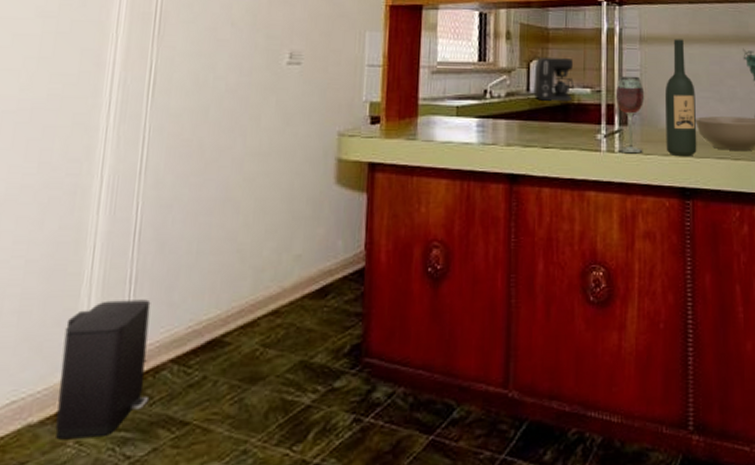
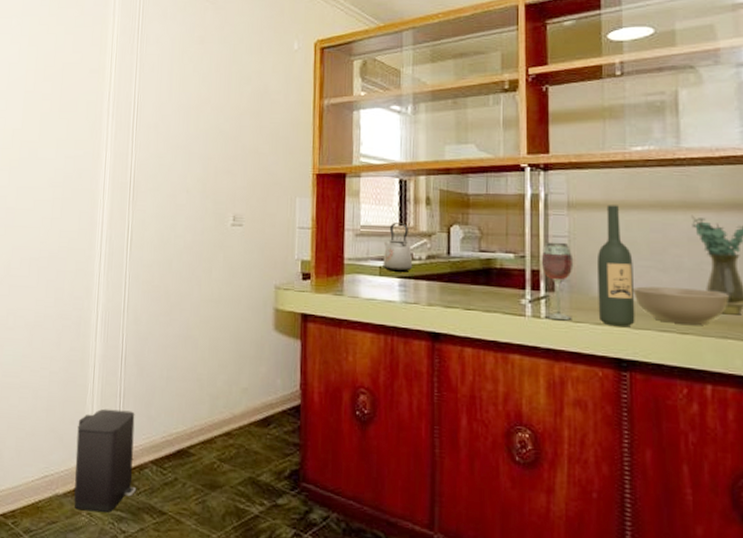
kettle: none [460,58,492,111] -> present [383,222,413,272]
coffee maker: present [533,58,574,101] -> none [454,223,496,266]

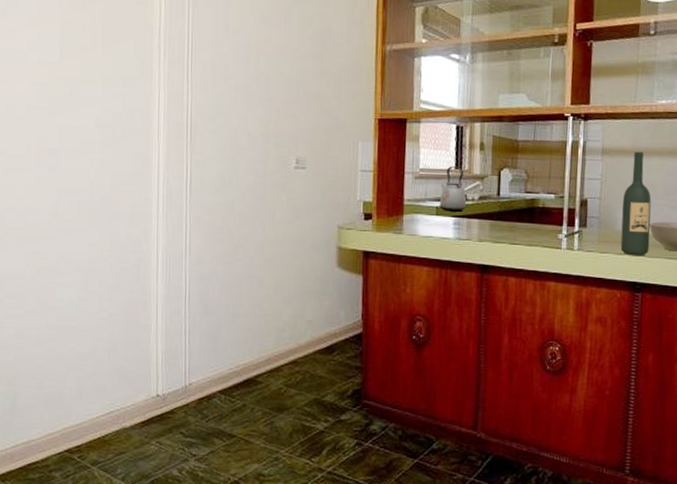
pedal bin: present [74,409,137,513] -> none [141,346,206,441]
wineglass: present [541,242,574,321] -> none [577,184,604,252]

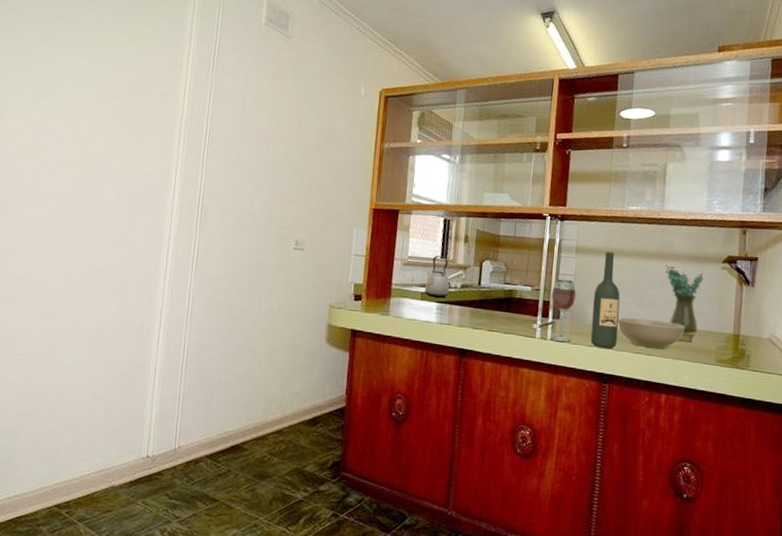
wineglass: none [577,184,604,252] -> present [550,279,577,343]

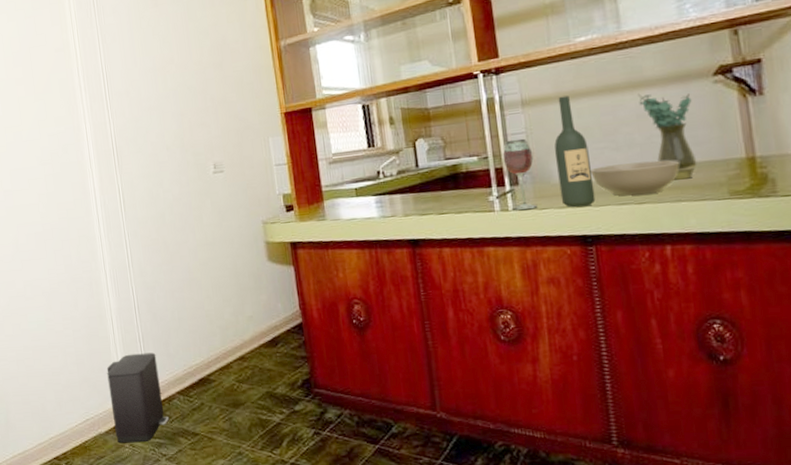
pedal bin: none [130,409,193,502] -> present [106,352,170,444]
kettle: present [424,255,450,298] -> none [355,145,386,191]

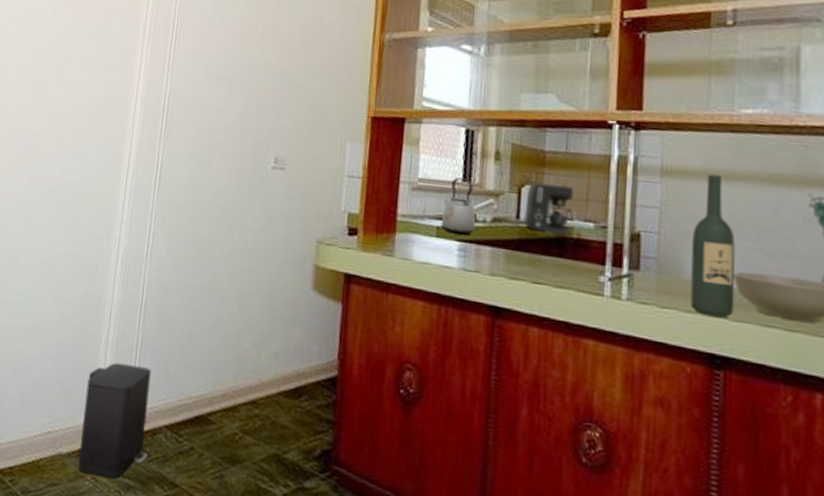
kettle: none [355,145,386,191] -> present [441,177,476,235]
coffee maker: none [420,132,460,174] -> present [524,183,573,235]
wineglass: present [502,138,538,210] -> none [625,212,664,305]

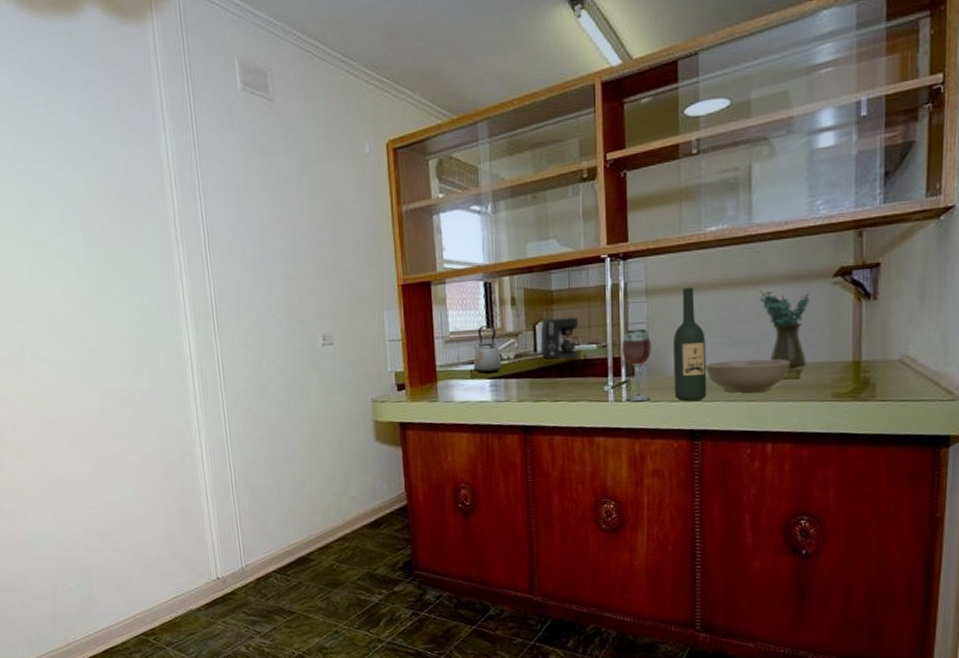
pedal bin: present [78,362,152,479] -> none [199,530,265,620]
wineglass: none [625,212,664,305] -> present [622,328,652,402]

